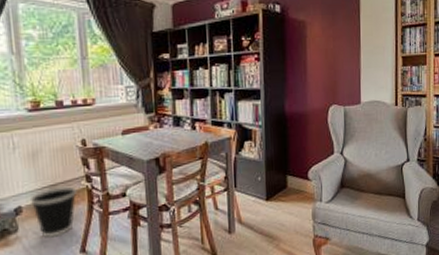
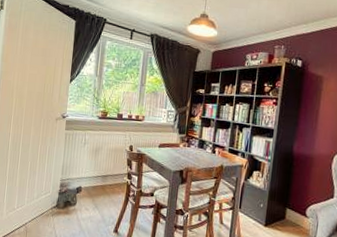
wastebasket: present [29,186,78,238] -> none [87,178,120,216]

